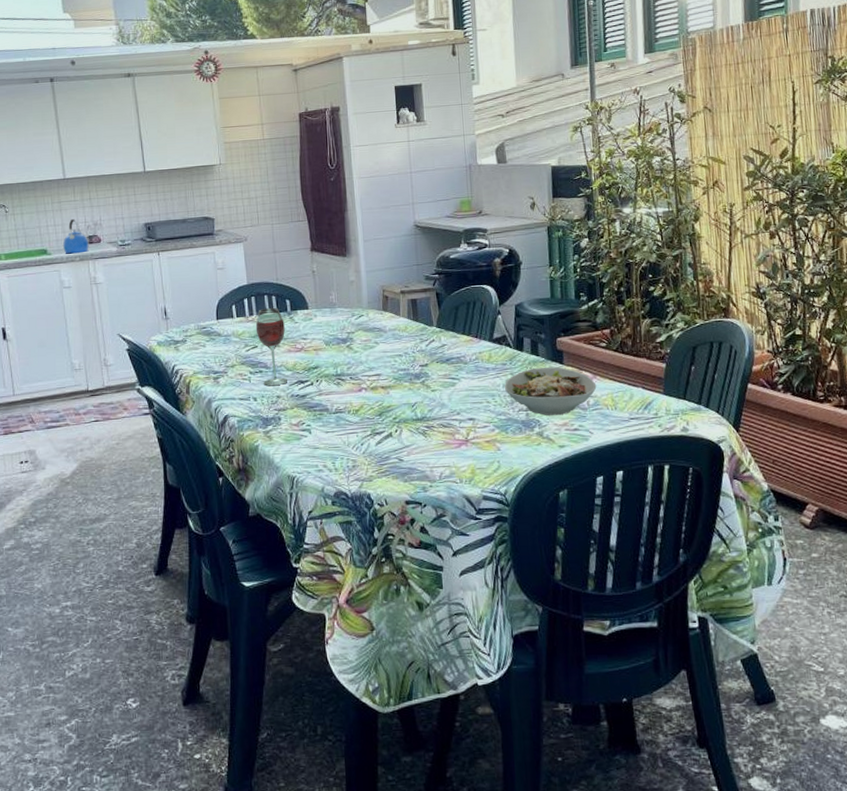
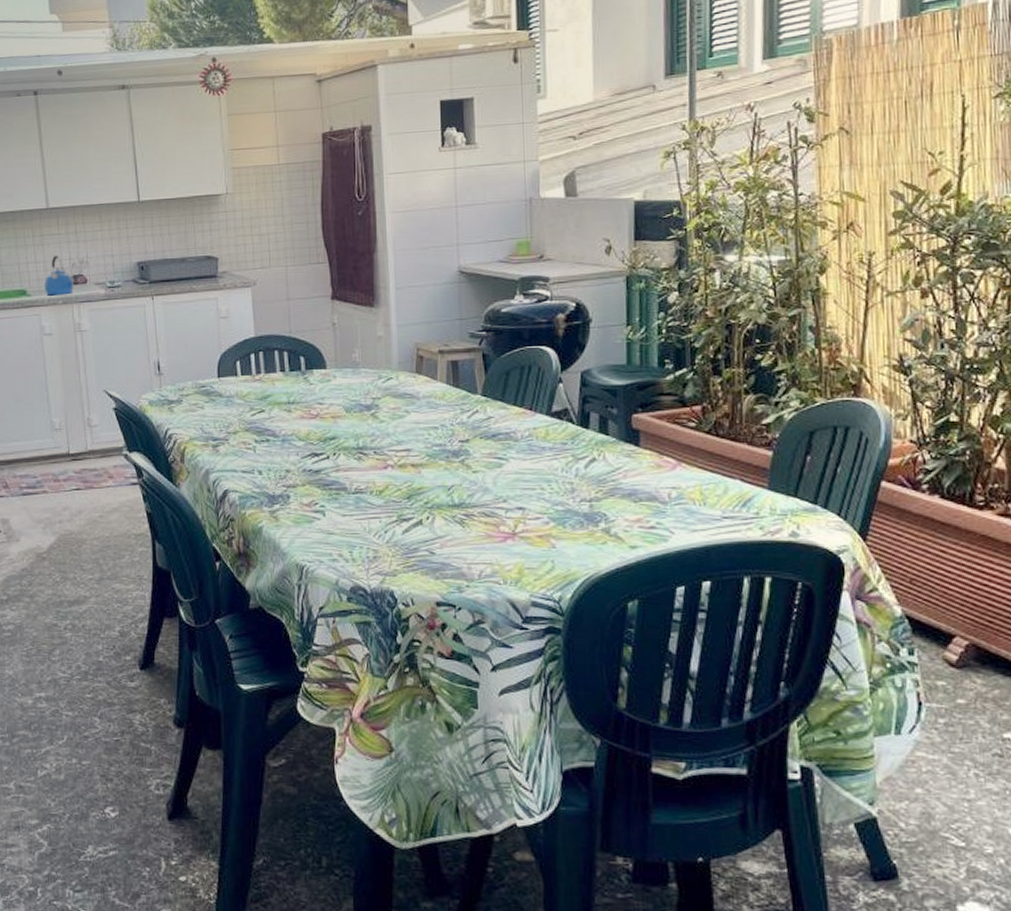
wineglass: present [255,307,287,386] -> none [263,365,299,458]
salad: present [504,367,597,416] -> none [563,450,681,508]

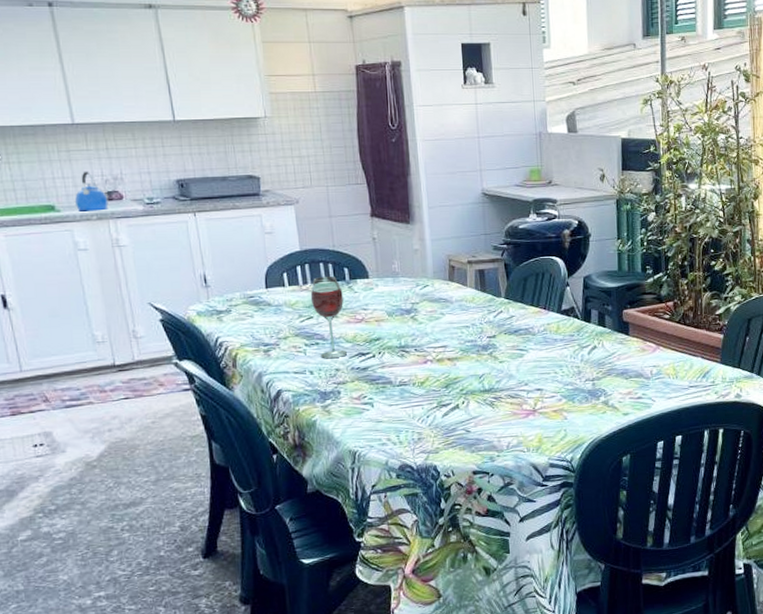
wineglass: none [263,365,299,458] -> present [310,276,347,359]

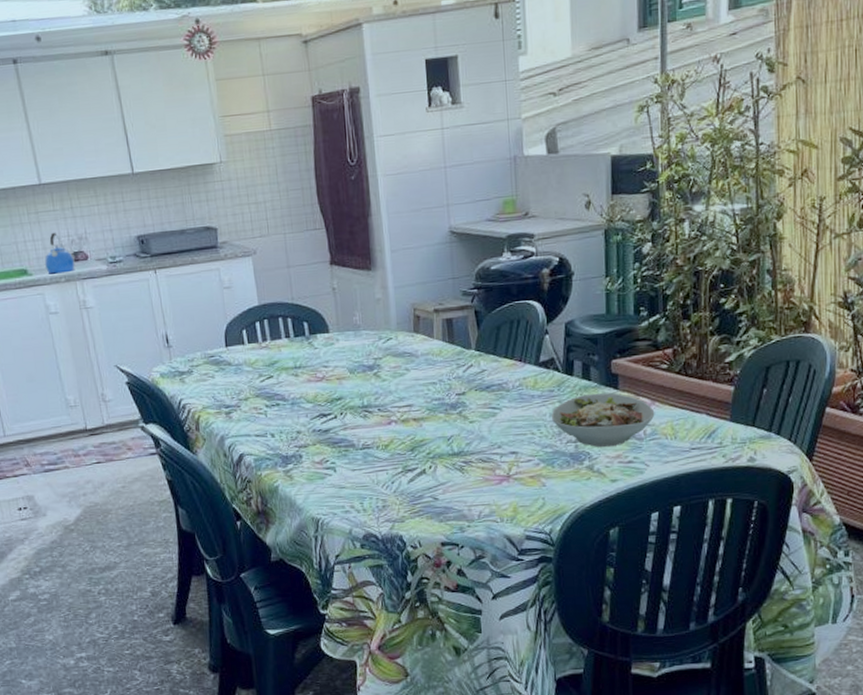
wineglass: present [310,276,347,359] -> none [270,331,308,421]
salad: none [571,338,660,385] -> present [551,393,655,447]

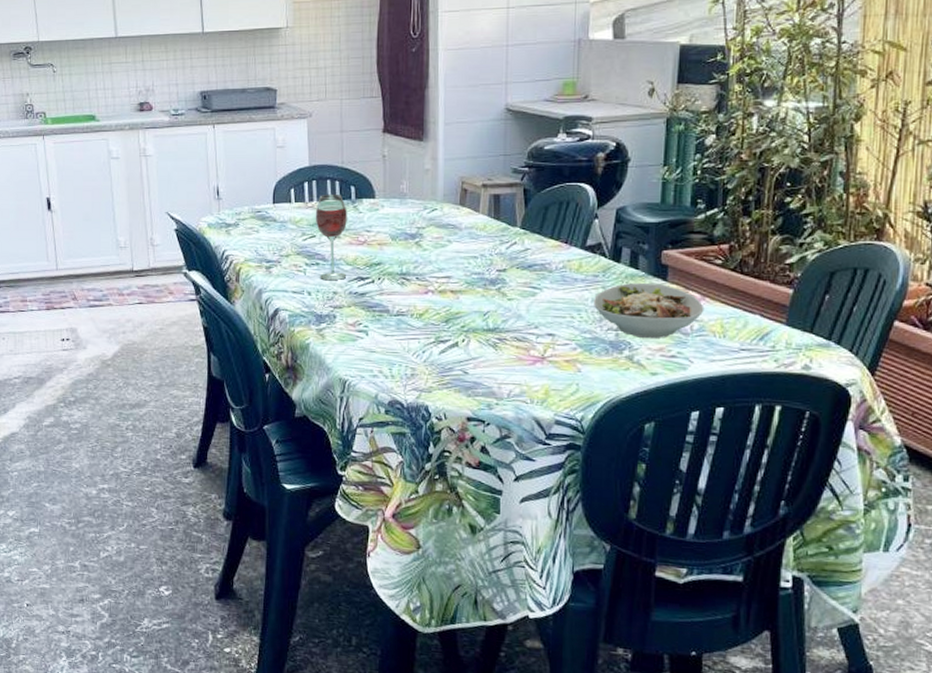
kettle: present [45,232,75,274] -> none [113,82,140,121]
wineglass: none [270,331,308,421] -> present [315,193,347,281]

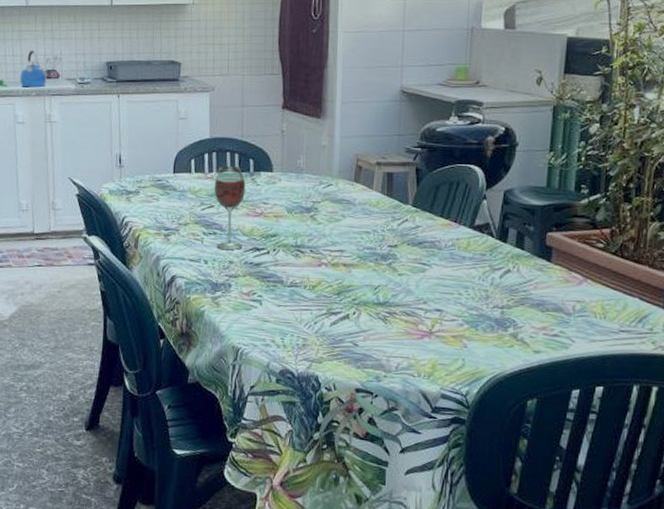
kettle: none [113,82,140,121] -> present [20,50,47,88]
salad: present [593,283,704,338] -> none [480,263,586,317]

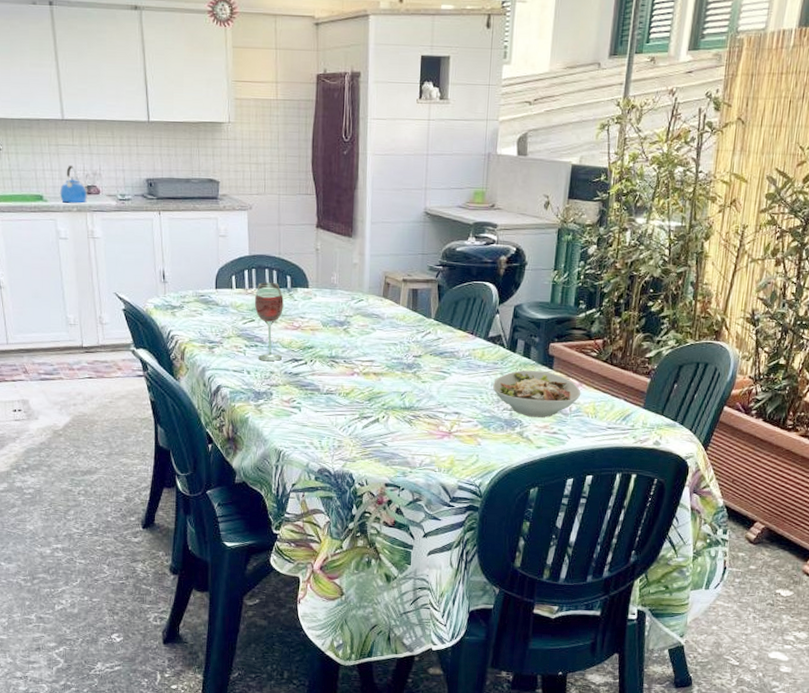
salad: none [480,263,586,317] -> present [492,370,581,418]

